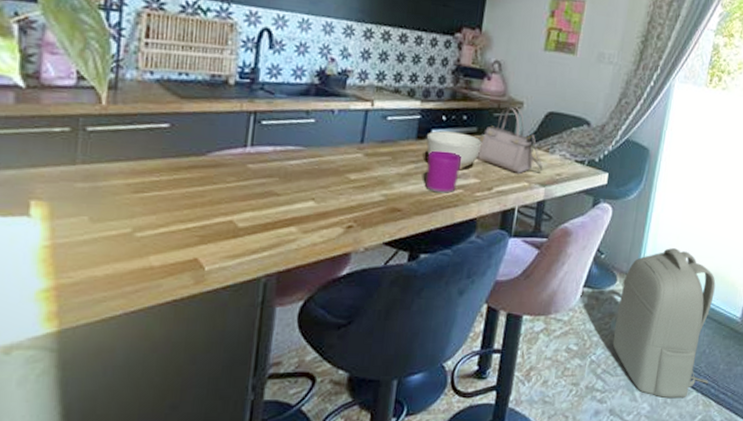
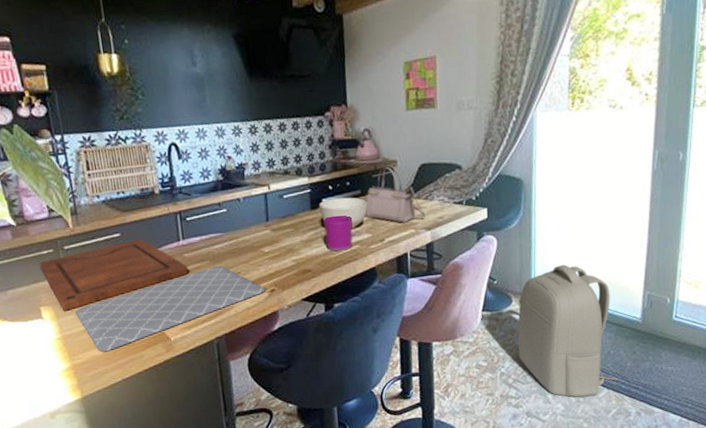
cutting board: none [44,135,250,211] -> present [39,238,189,311]
placemat: none [80,186,341,274] -> present [75,266,266,352]

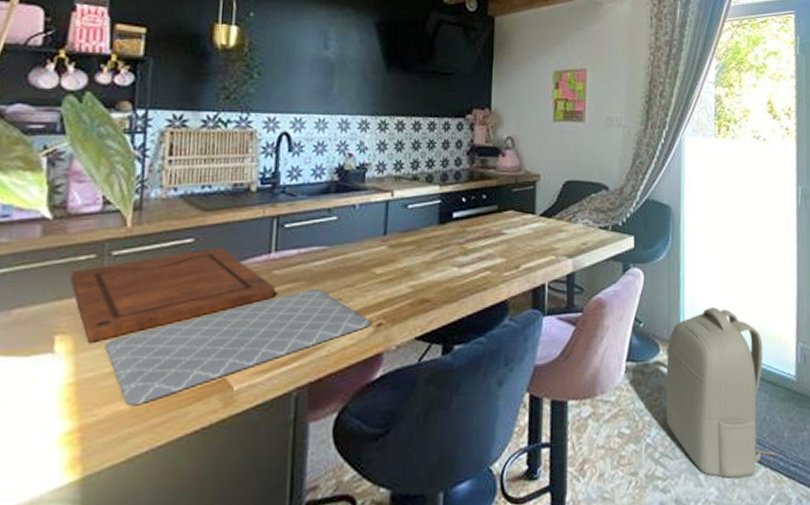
bowl: present [318,197,368,229] -> none [448,212,504,251]
mug: present [323,215,353,251] -> none [451,233,486,278]
handbag: present [363,165,426,224] -> none [500,180,568,249]

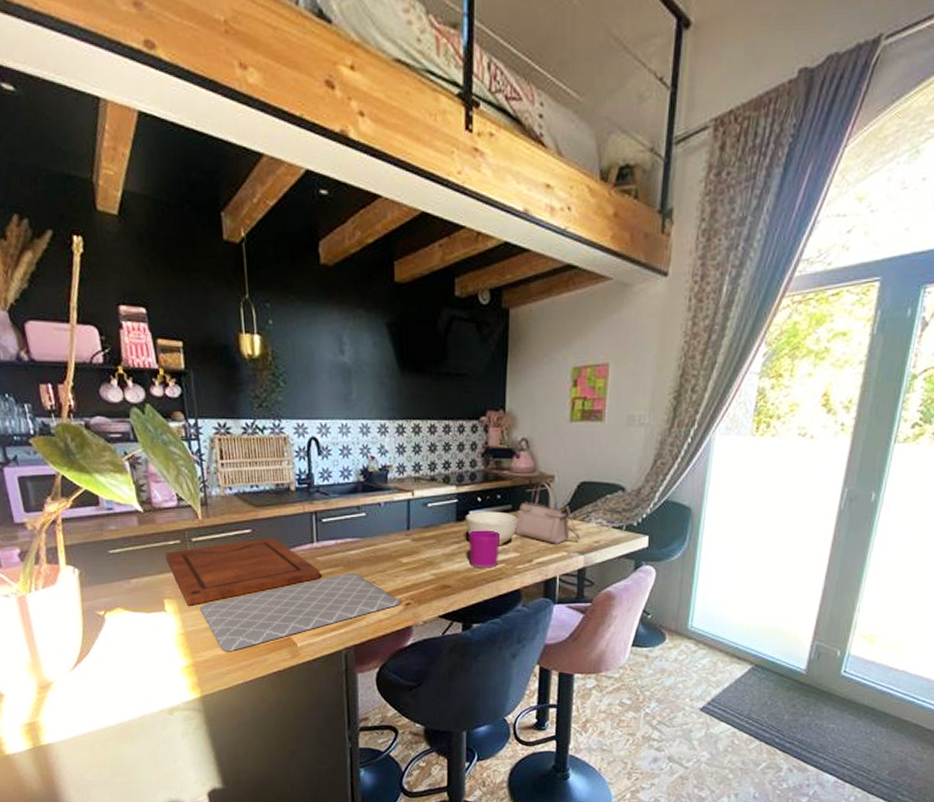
bowl: none [448,212,504,251] -> present [465,511,518,546]
mug: none [451,233,486,278] -> present [468,530,501,568]
handbag: none [500,180,568,249] -> present [514,481,581,545]
backpack: present [665,307,776,479] -> none [666,605,775,747]

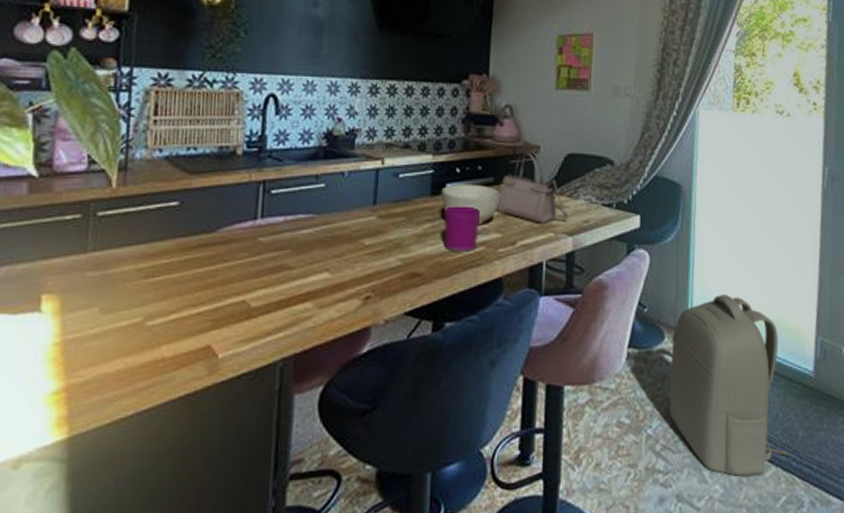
cutting board: present [164,537,321,606] -> none [55,211,261,303]
placemat: present [200,573,401,652] -> none [90,258,359,369]
backpack: none [666,605,775,747] -> present [669,295,789,477]

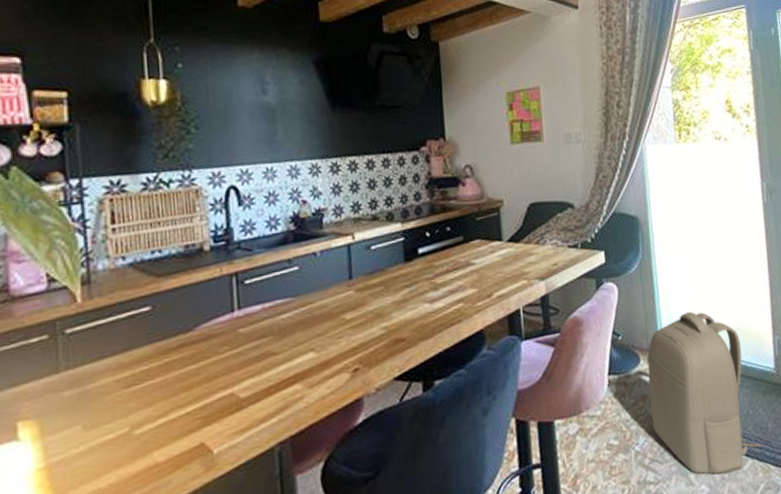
bowl: present [441,184,500,226] -> none [414,244,472,284]
mug: present [443,206,481,252] -> none [419,267,456,313]
handbag: present [496,152,568,225] -> none [466,206,538,274]

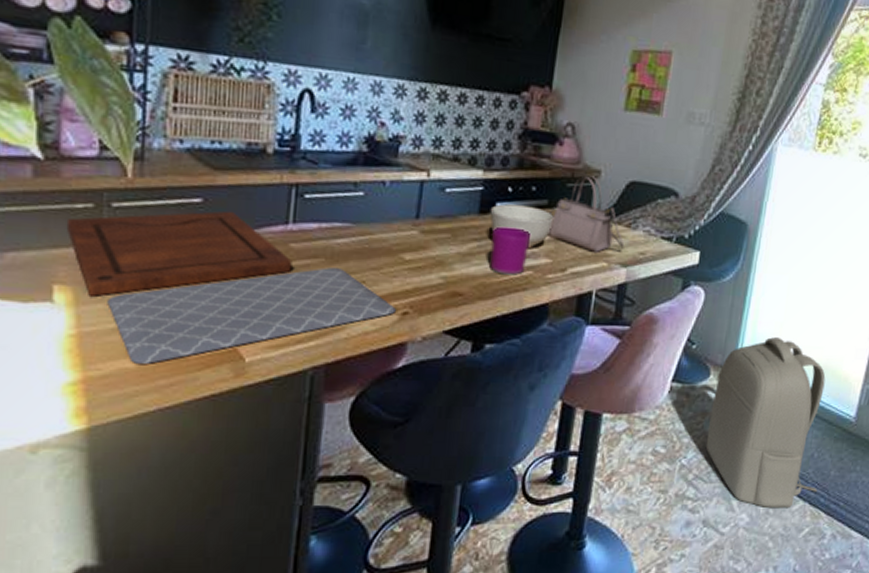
cutting board: none [23,311,244,426] -> present [66,210,293,297]
placemat: none [72,341,347,483] -> present [107,267,396,365]
bowl: none [414,244,472,284] -> present [490,204,554,249]
mug: none [419,267,456,313] -> present [489,226,531,275]
handbag: none [466,206,538,274] -> present [548,175,625,254]

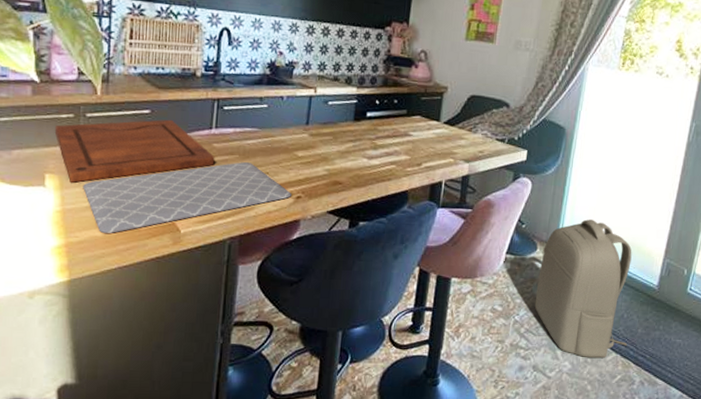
mug: present [489,226,531,275] -> none [362,131,394,169]
bowl: present [490,204,554,249] -> none [362,113,412,148]
handbag: present [548,175,625,254] -> none [407,91,467,152]

